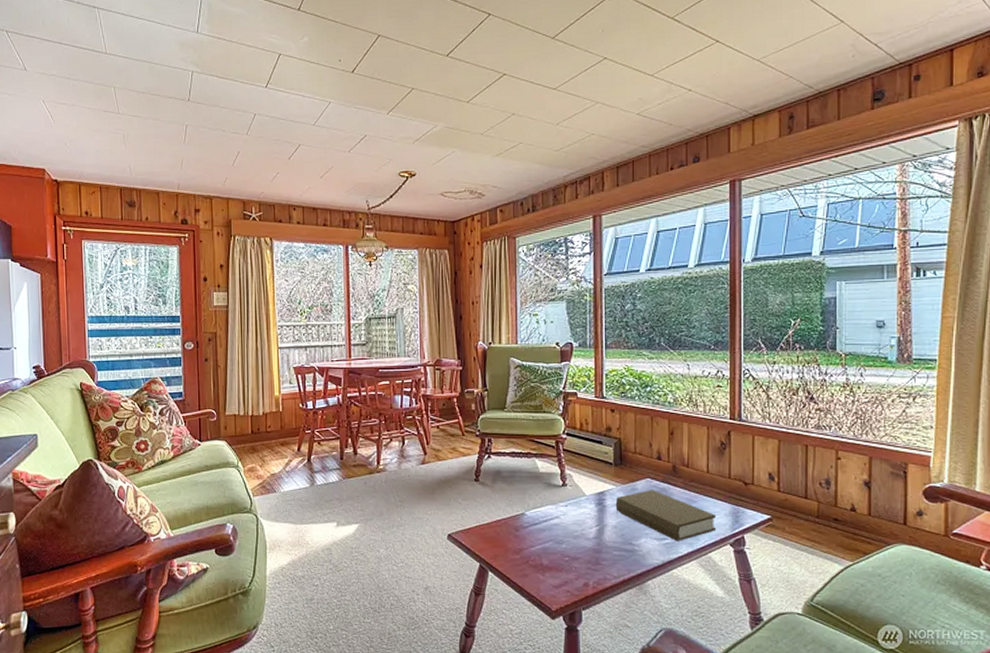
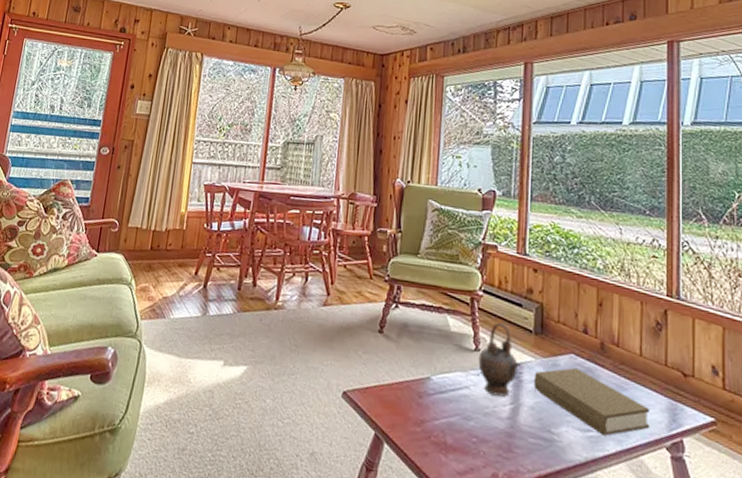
teapot: none [566,460,603,521] -> present [478,322,521,397]

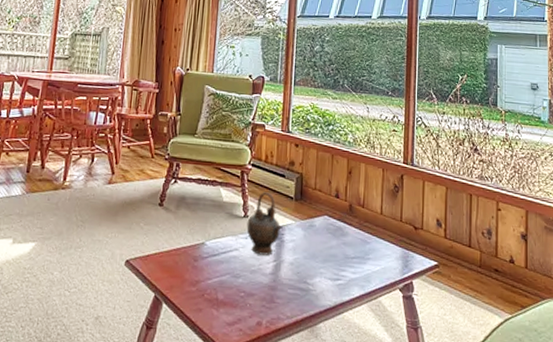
book: present [533,368,651,436] -> none [293,227,388,283]

